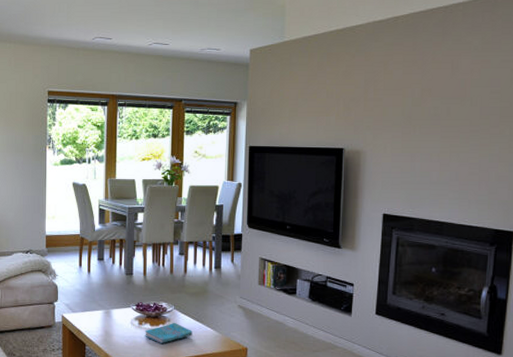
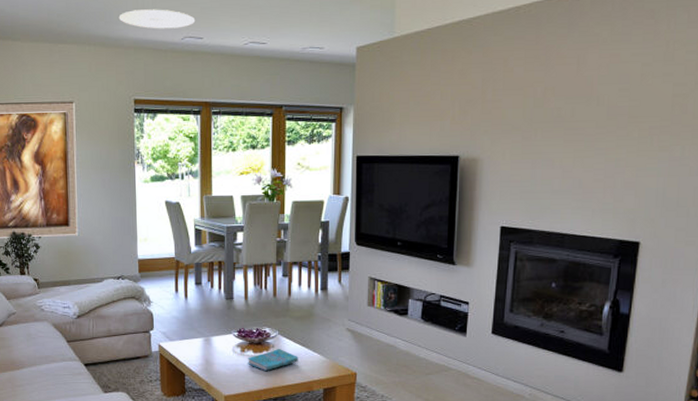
ceiling light: none [37,12,106,30] -> present [118,9,196,29]

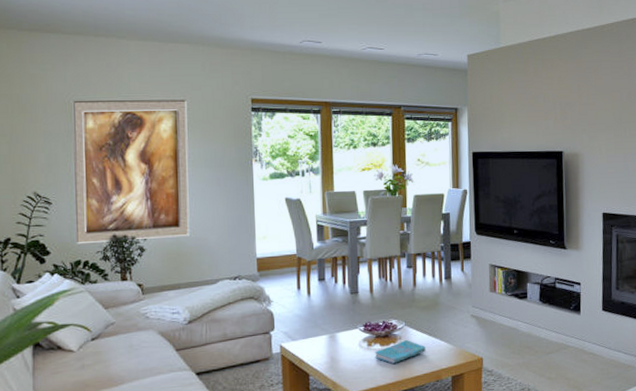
ceiling light: present [118,9,196,29] -> none [234,14,314,33]

